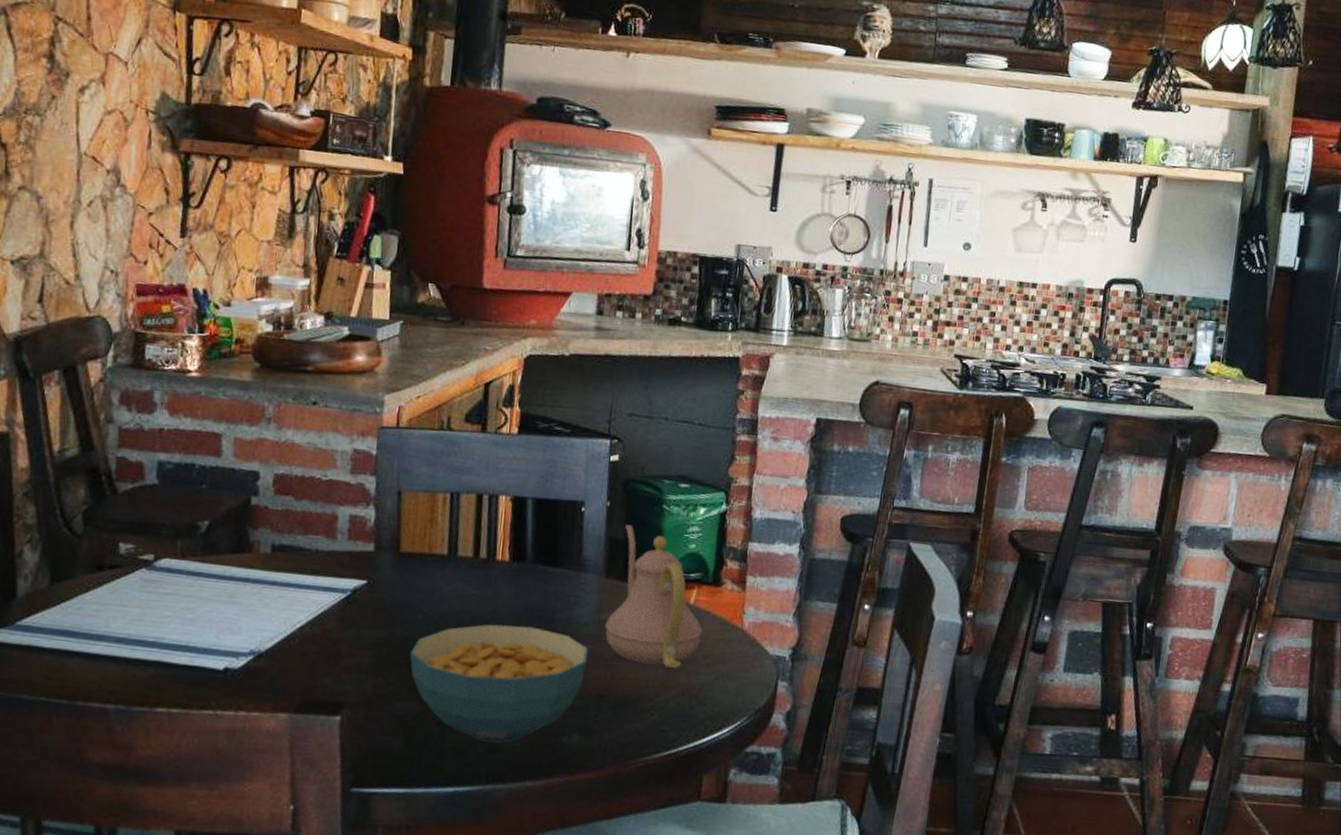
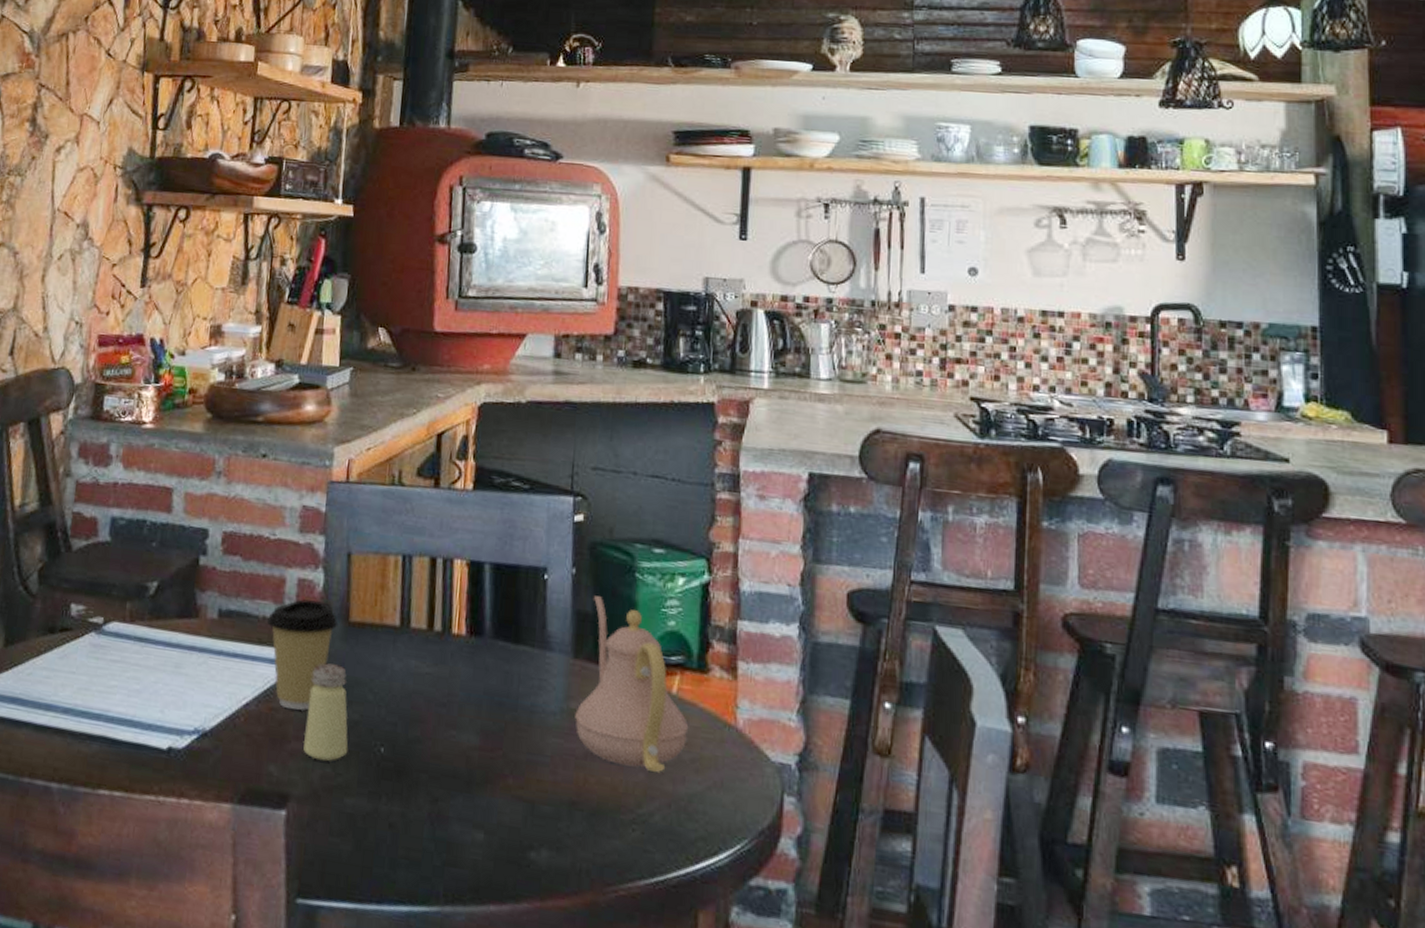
coffee cup: none [320,533,389,631] -> present [267,599,338,711]
saltshaker: none [356,589,399,673] -> present [303,663,349,762]
cereal bowl: present [409,624,589,743] -> none [359,708,558,855]

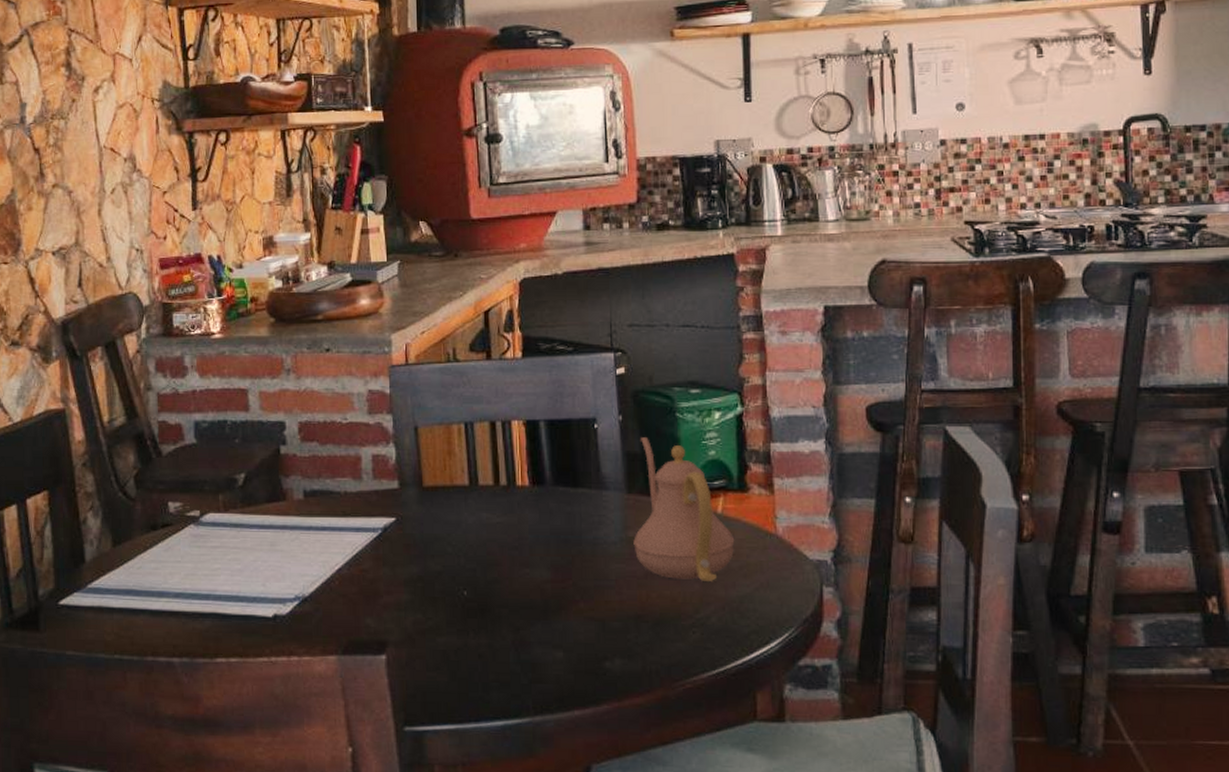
coffee cup: present [267,599,338,711] -> none [349,472,413,569]
saltshaker: present [303,663,349,762] -> none [394,525,435,609]

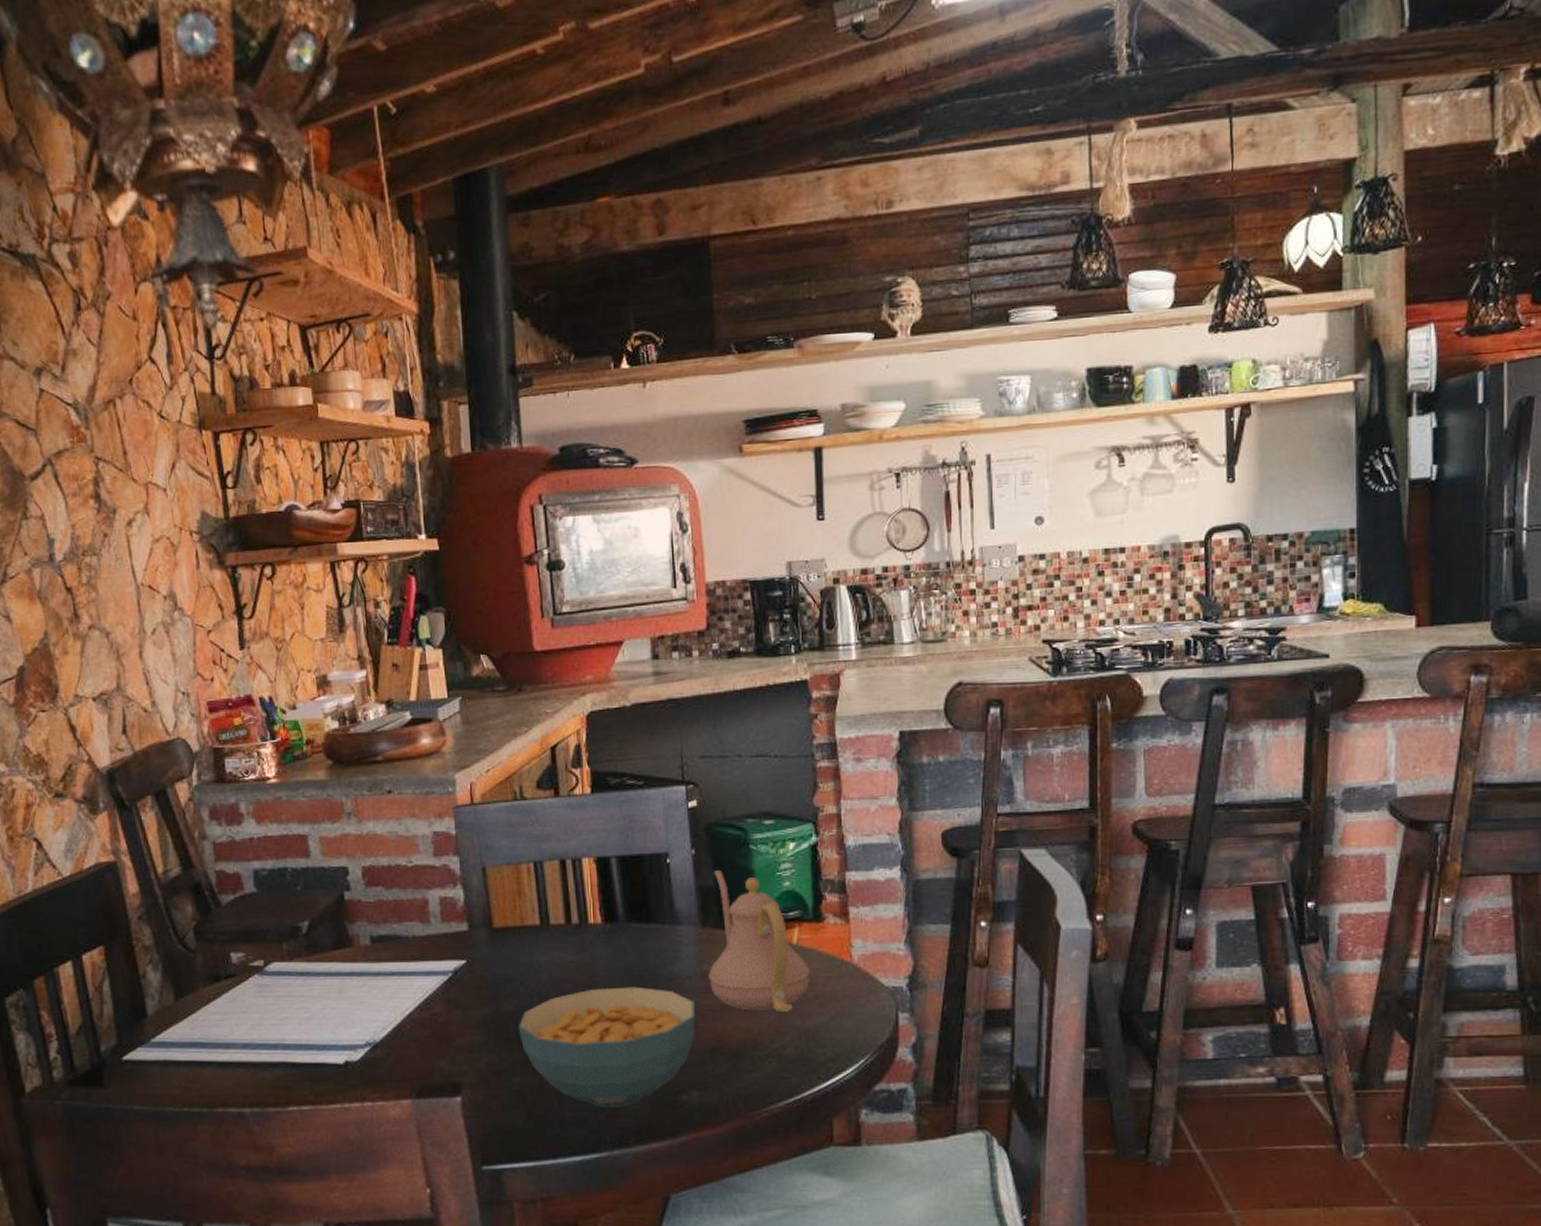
cereal bowl: none [444,550,620,672] -> present [518,986,696,1107]

